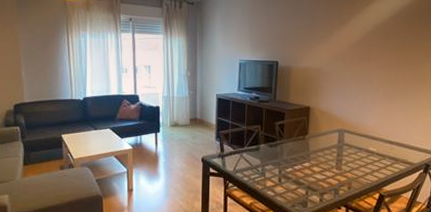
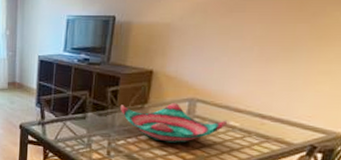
decorative bowl: none [287,134,368,168] -> present [121,103,228,143]

